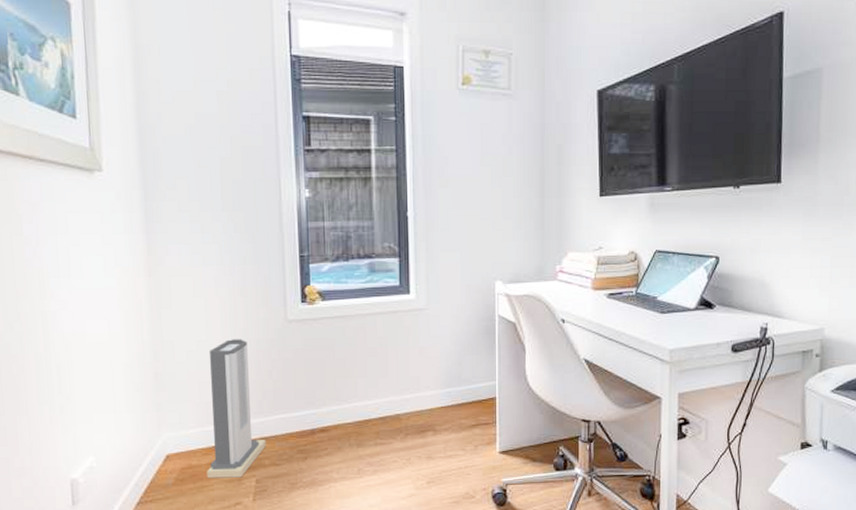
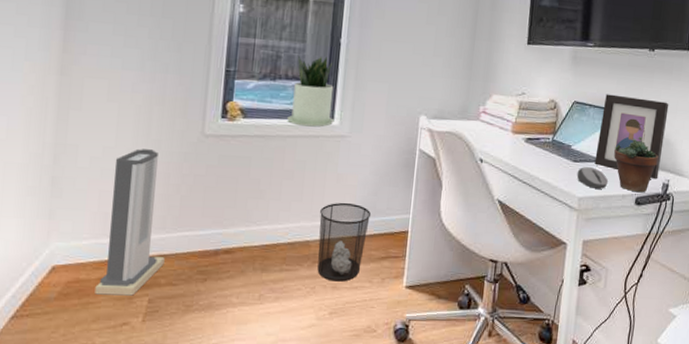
planter: none [364,232,411,303] -> present [287,55,335,128]
waste bin: none [407,374,457,452] -> present [317,202,372,282]
computer mouse: none [665,317,701,339] -> present [577,167,609,189]
picture frame: none [683,239,761,324] -> present [594,94,669,180]
succulent plant: none [704,267,754,339] -> present [614,124,659,193]

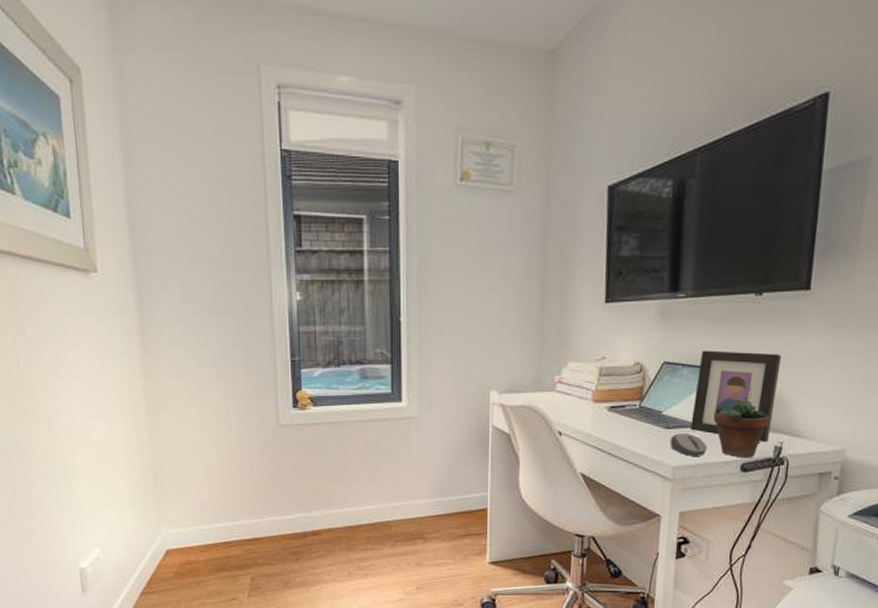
architectural model: present [95,149,165,296] -> none [204,442,260,575]
planter: present [287,55,335,128] -> none [355,337,402,410]
waste bin: present [317,202,372,282] -> none [397,483,449,559]

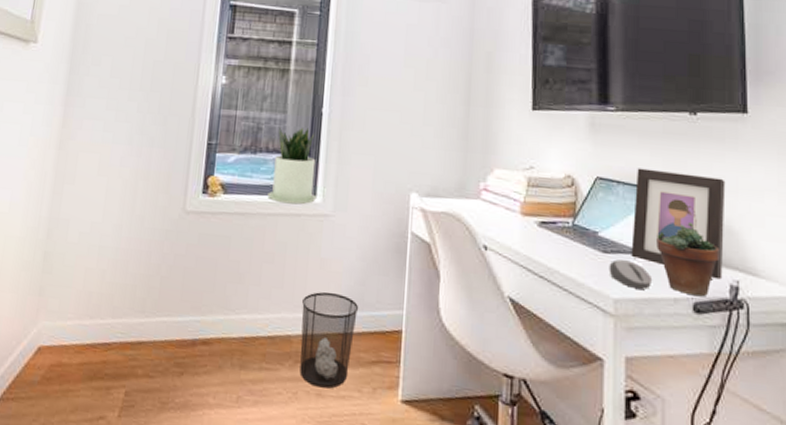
planter: none [355,337,402,410] -> present [267,127,317,205]
waste bin: none [397,483,449,559] -> present [299,291,359,389]

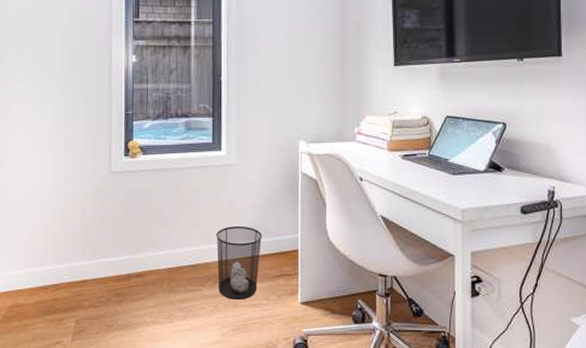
planter: present [267,127,317,205] -> none [180,94,222,158]
computer mouse: present [609,259,653,289] -> none [457,179,491,200]
picture frame: present [631,168,726,280] -> none [474,106,545,187]
succulent plant: present [657,206,719,297] -> none [493,133,540,201]

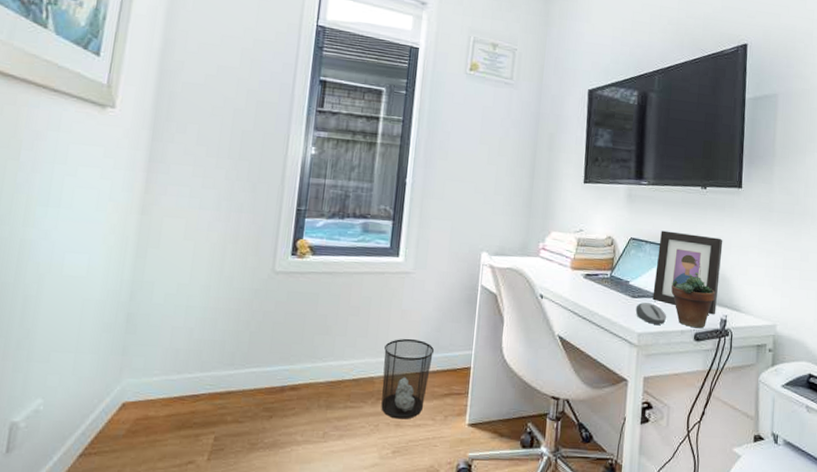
computer mouse: none [457,179,491,200] -> present [635,302,667,325]
picture frame: none [474,106,545,187] -> present [652,230,723,315]
succulent plant: none [493,133,540,201] -> present [671,260,715,329]

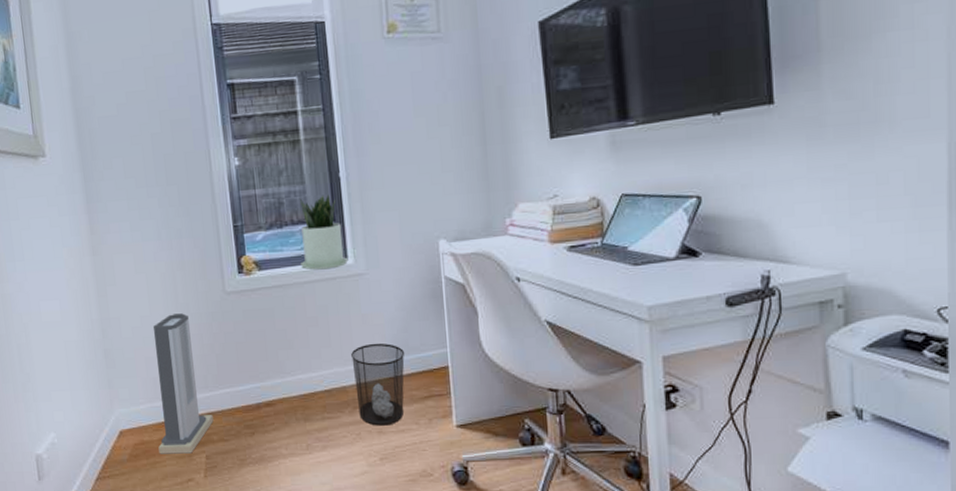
architectural model: none [162,285,232,433] -> present [152,313,214,454]
planter: none [354,194,400,264] -> present [299,194,349,270]
computer mouse: present [635,302,667,325] -> none [640,269,685,294]
picture frame: present [652,230,723,315] -> none [661,174,754,273]
succulent plant: present [671,260,715,329] -> none [686,207,750,292]

